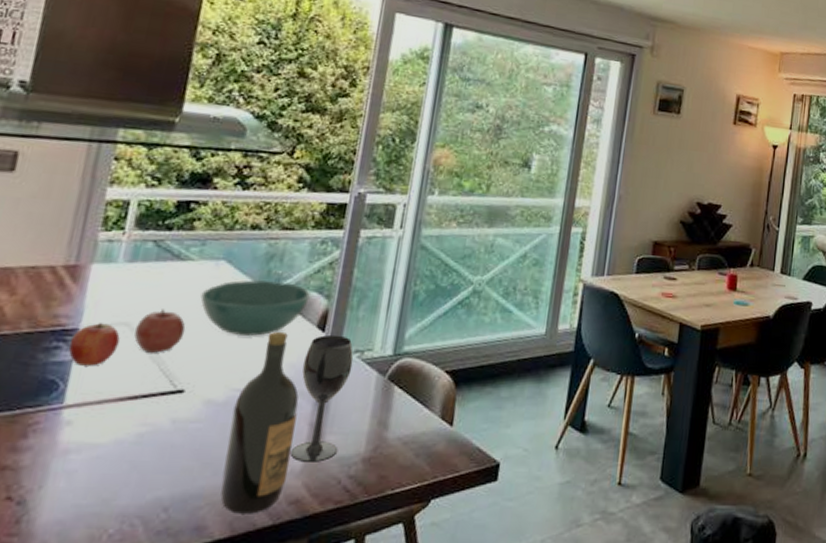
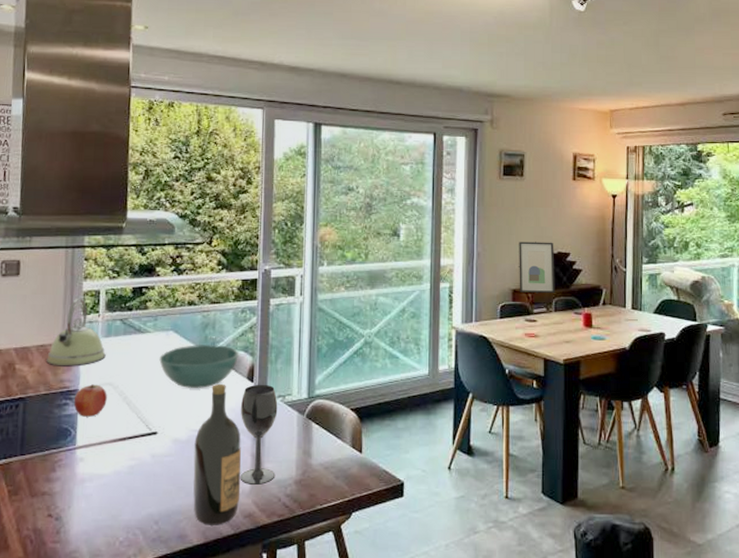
kettle: none [37,208,126,298] -> present [46,298,106,367]
fruit: present [134,309,186,353] -> none [117,371,152,405]
picture frame: none [661,187,705,249] -> present [519,241,555,294]

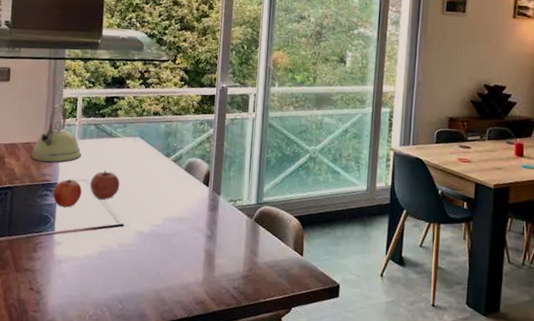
fruit: none [117,371,152,405] -> present [90,170,120,200]
bowl: present [159,344,239,388] -> none [127,150,196,189]
wine bottle: present [193,385,241,525] -> none [153,186,196,309]
wine glass: present [240,384,278,485] -> none [194,188,230,277]
picture frame: present [519,241,555,294] -> none [455,73,491,123]

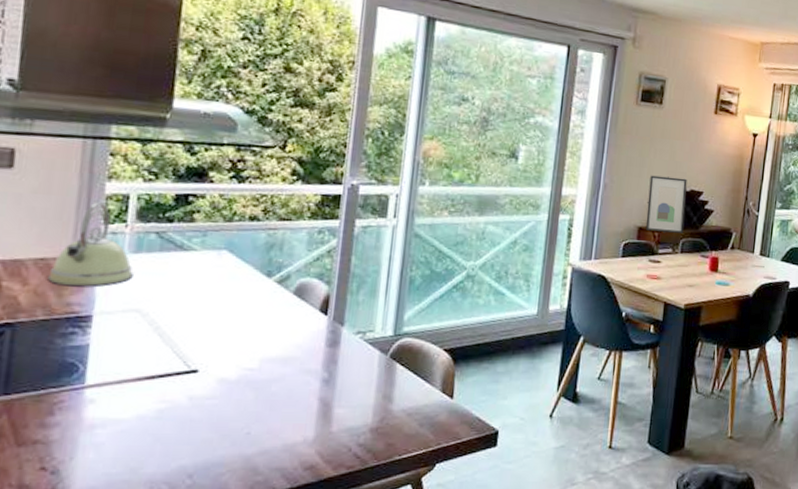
fruit: present [53,179,82,207] -> none [84,310,132,350]
fruit: present [90,170,120,200] -> none [146,296,195,337]
picture frame: none [455,73,491,123] -> present [646,175,687,233]

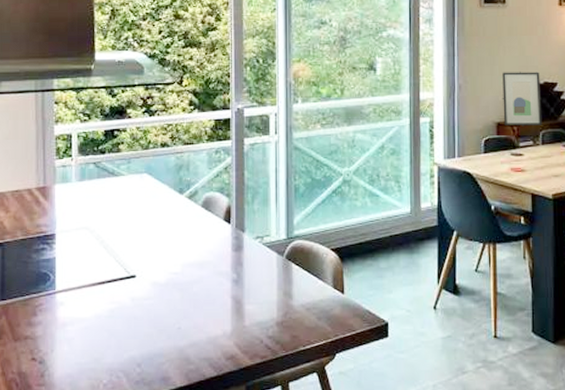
kettle: present [48,202,133,287] -> none [22,142,81,211]

